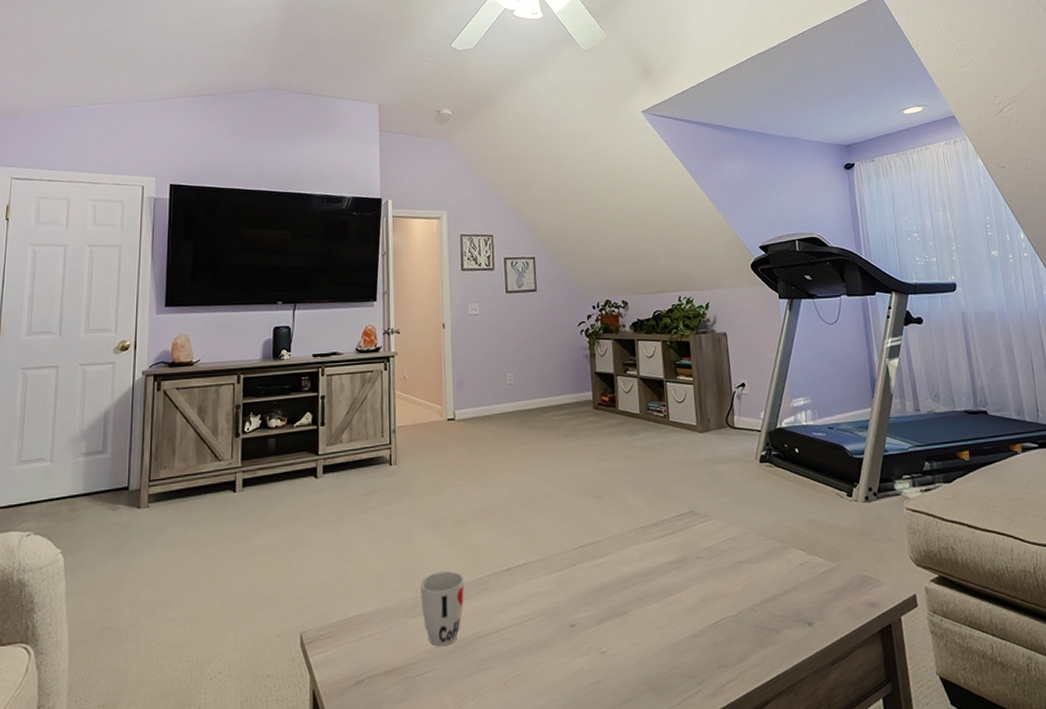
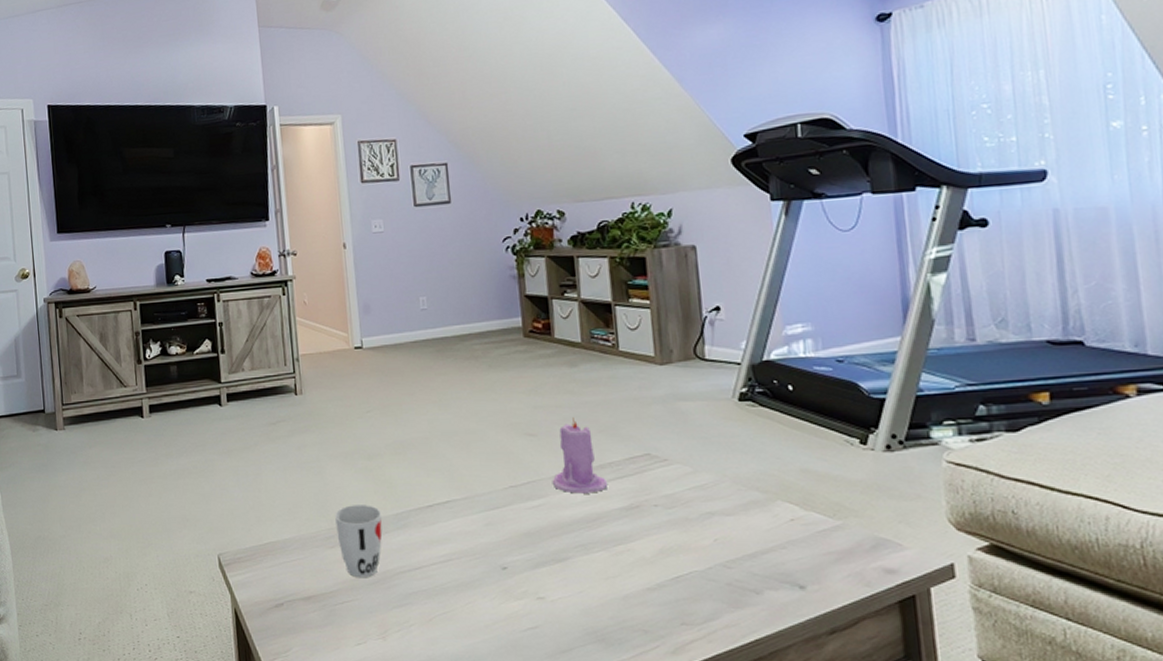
candle: none [614,480,661,551] -> present [552,417,609,494]

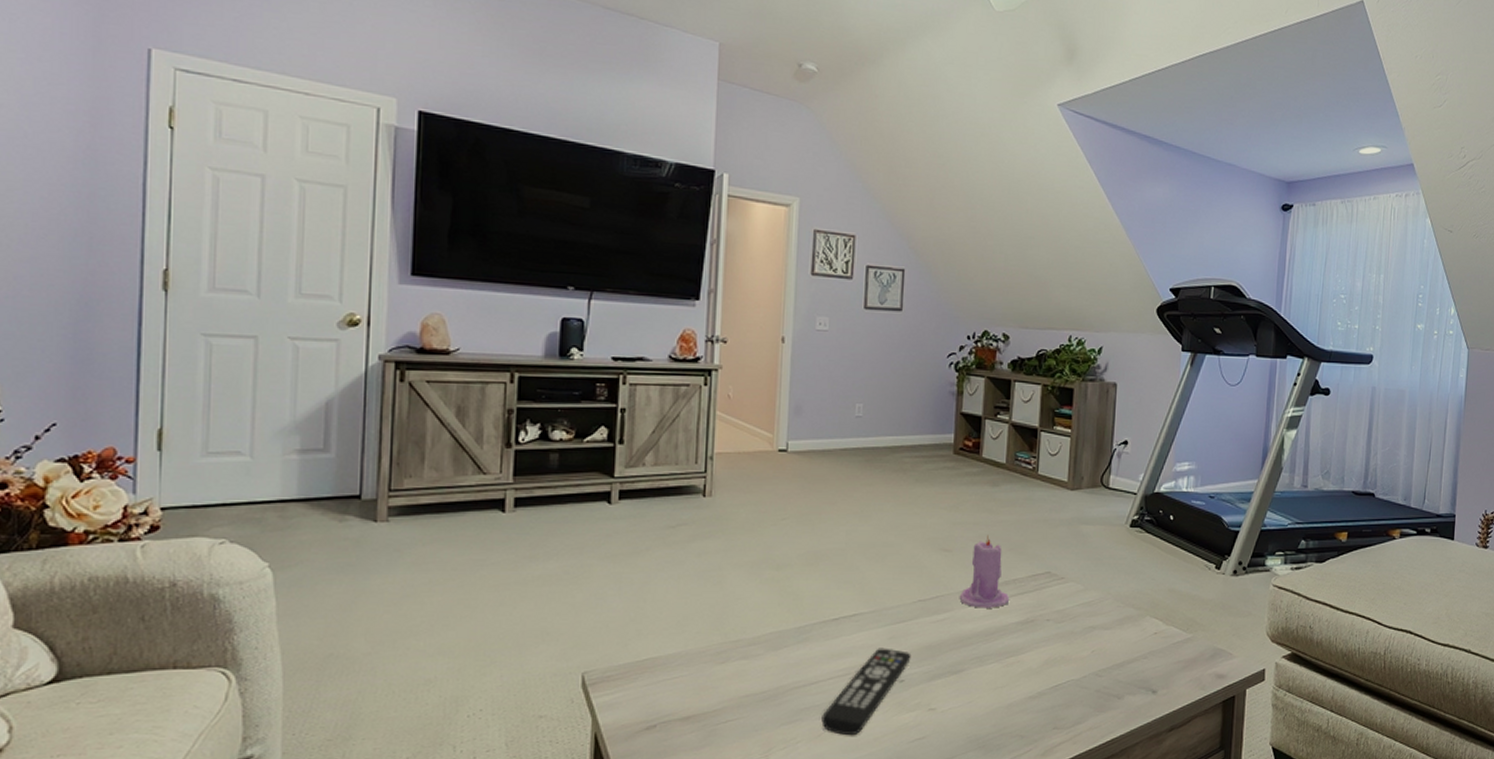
cup: present [335,505,383,578] -> none [730,617,784,695]
remote control: none [430,534,511,622] -> present [821,648,912,736]

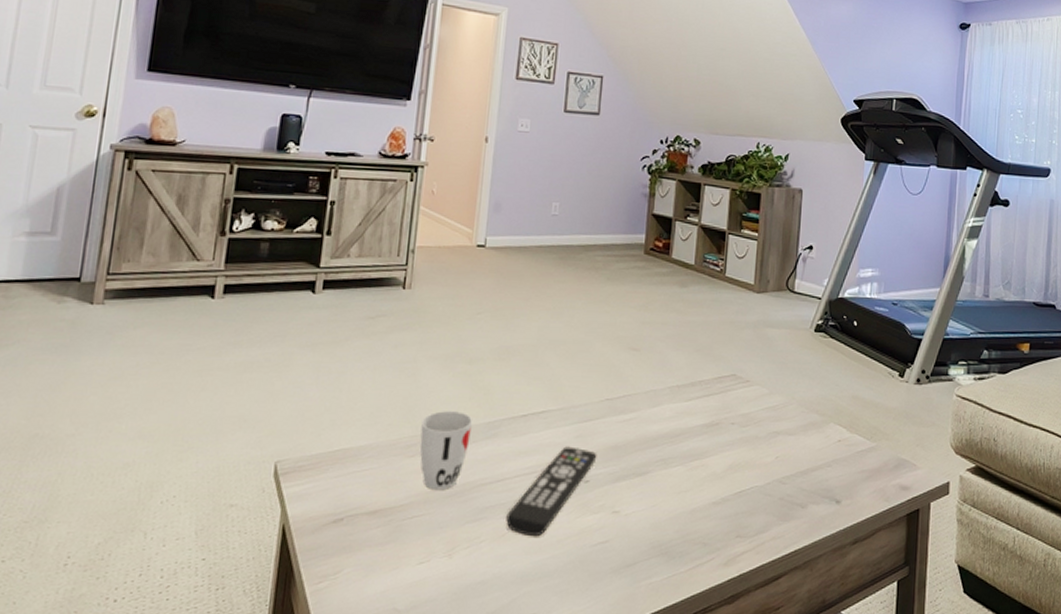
cup: none [730,617,784,695] -> present [419,411,473,491]
candle: present [959,535,1010,608] -> none [646,335,696,410]

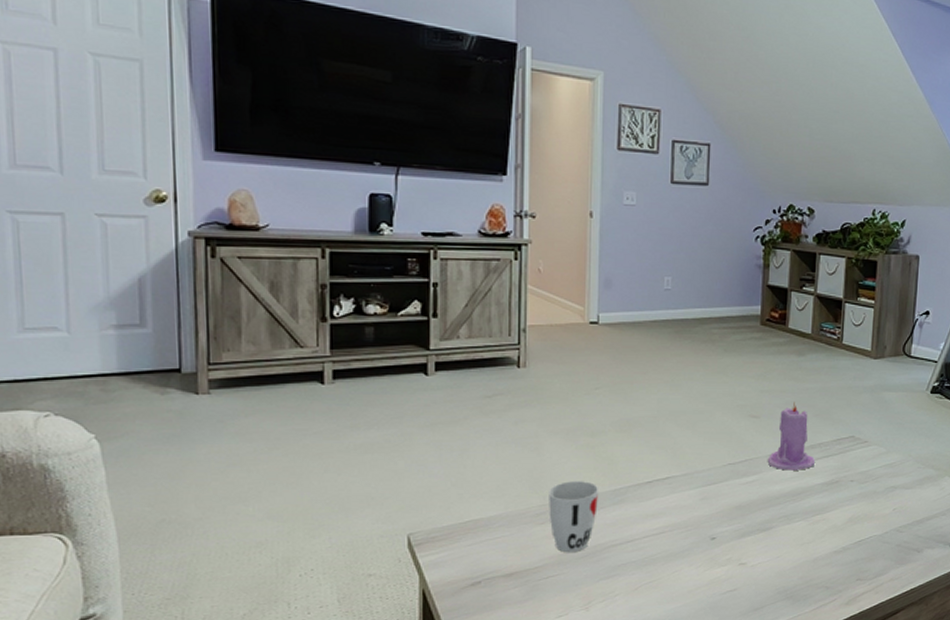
remote control: present [506,446,597,537] -> none [638,508,722,589]
candle: none [646,335,696,410] -> present [767,402,816,471]

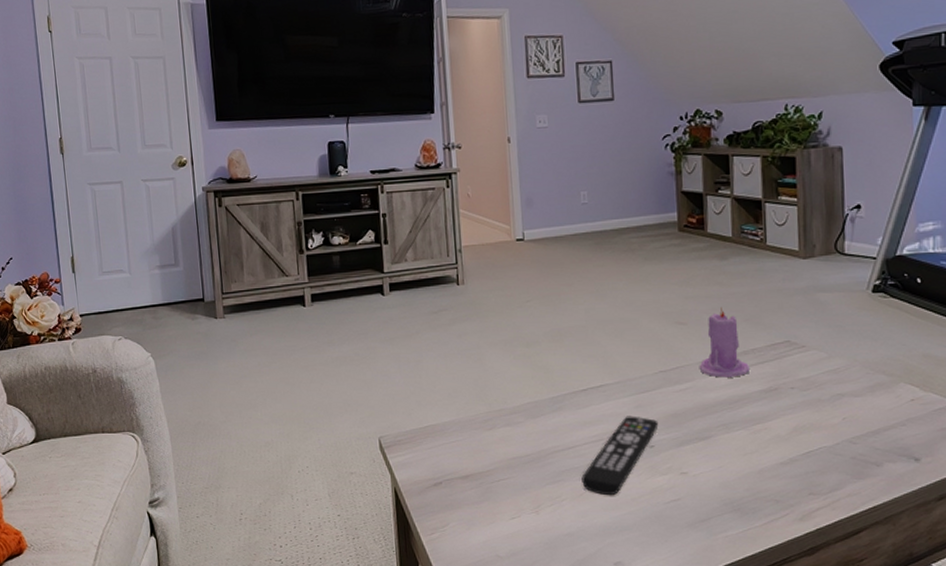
cup: present [549,481,599,553] -> none [493,389,539,458]
remote control: none [638,508,722,589] -> present [581,416,659,496]

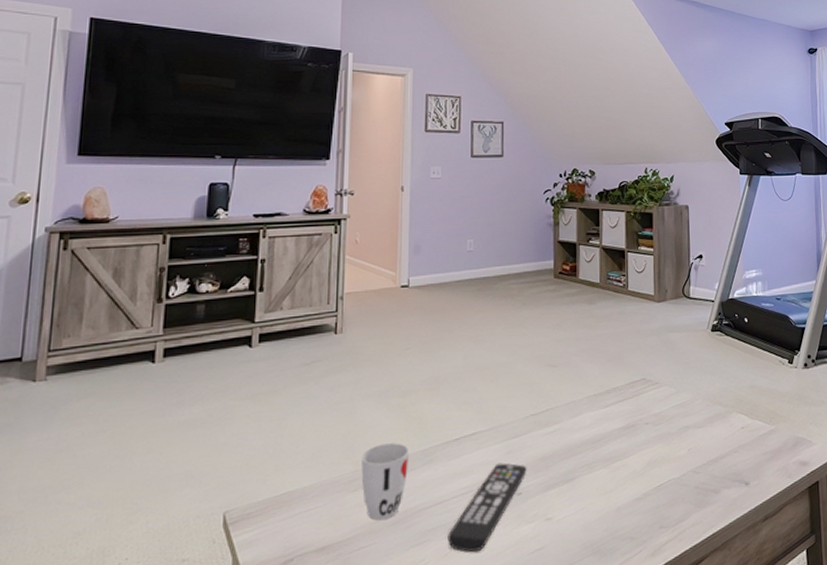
cup: none [493,389,539,458] -> present [361,443,410,521]
candle: present [699,307,751,378] -> none [567,349,612,418]

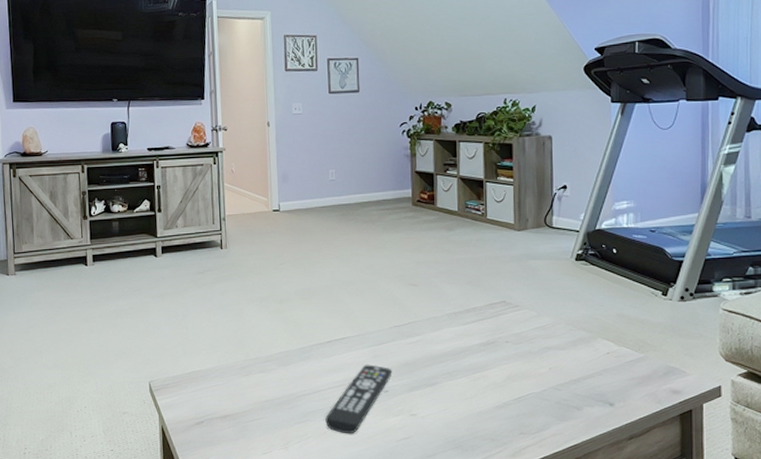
cup: present [361,443,410,521] -> none [250,340,289,400]

